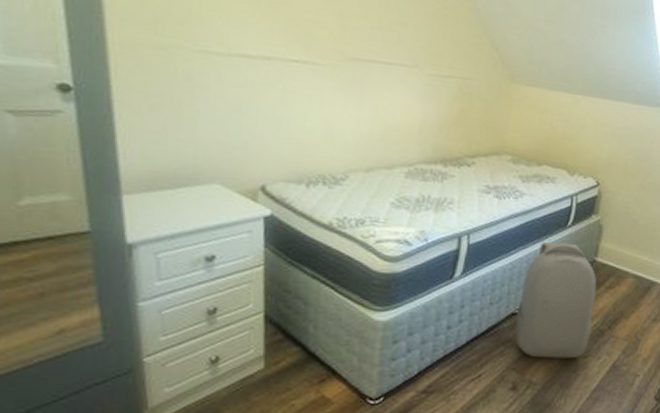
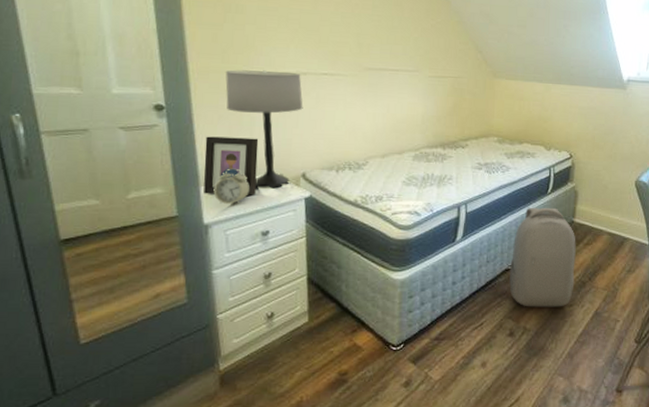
picture frame: none [127,130,204,210] -> present [204,136,259,196]
alarm clock: none [140,173,192,220] -> present [213,168,251,204]
table lamp: none [158,45,265,203] -> present [225,70,303,188]

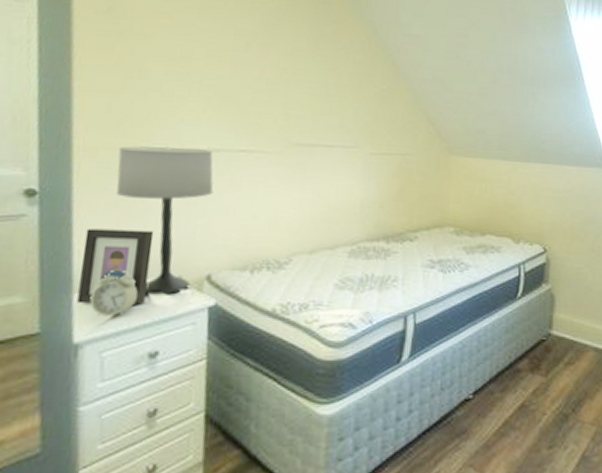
backpack: present [509,207,576,307] -> none [470,316,555,451]

